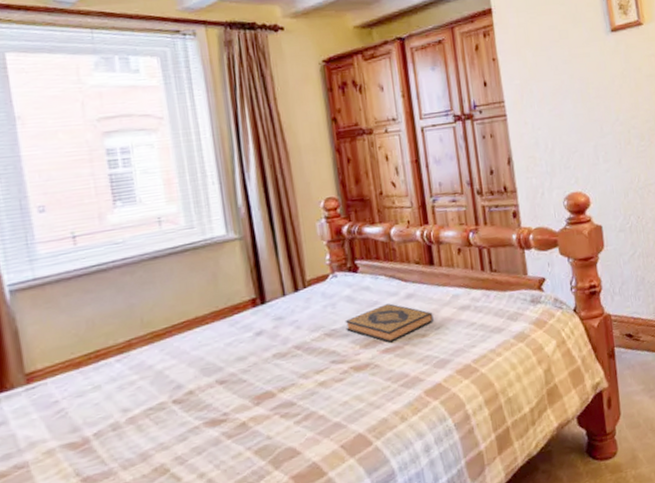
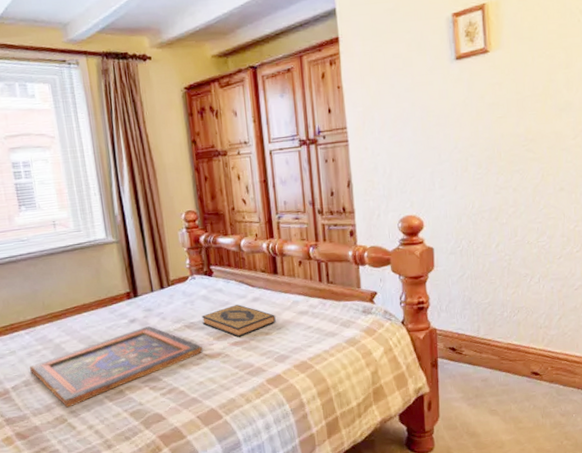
painted panel: none [120,338,347,454] -> present [30,326,203,408]

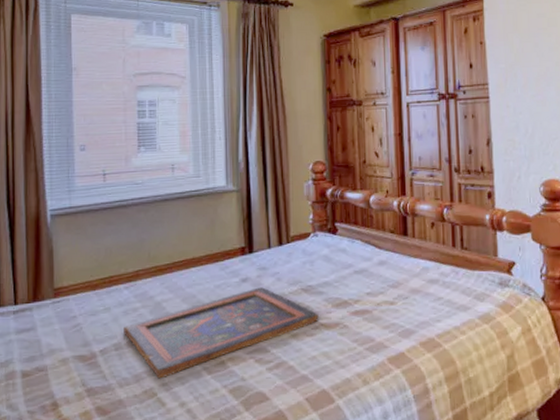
hardback book: present [201,305,276,337] -> none [320,268,402,306]

